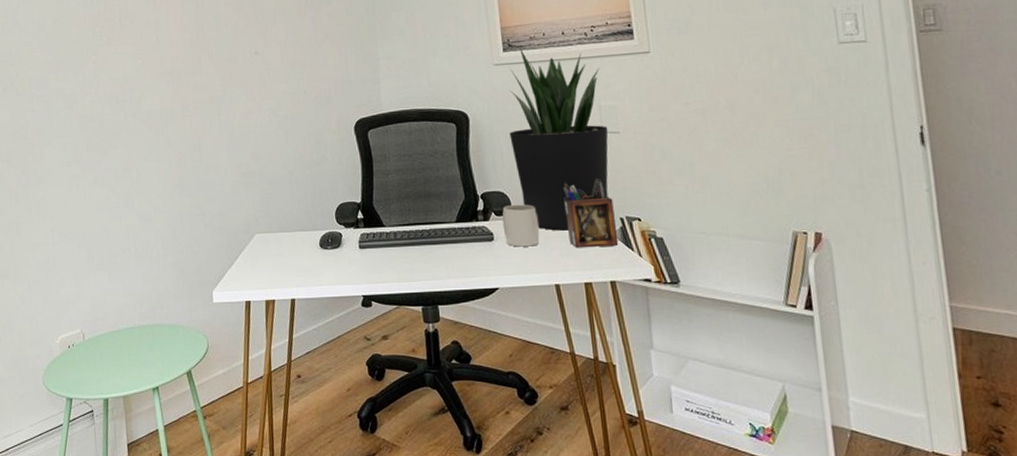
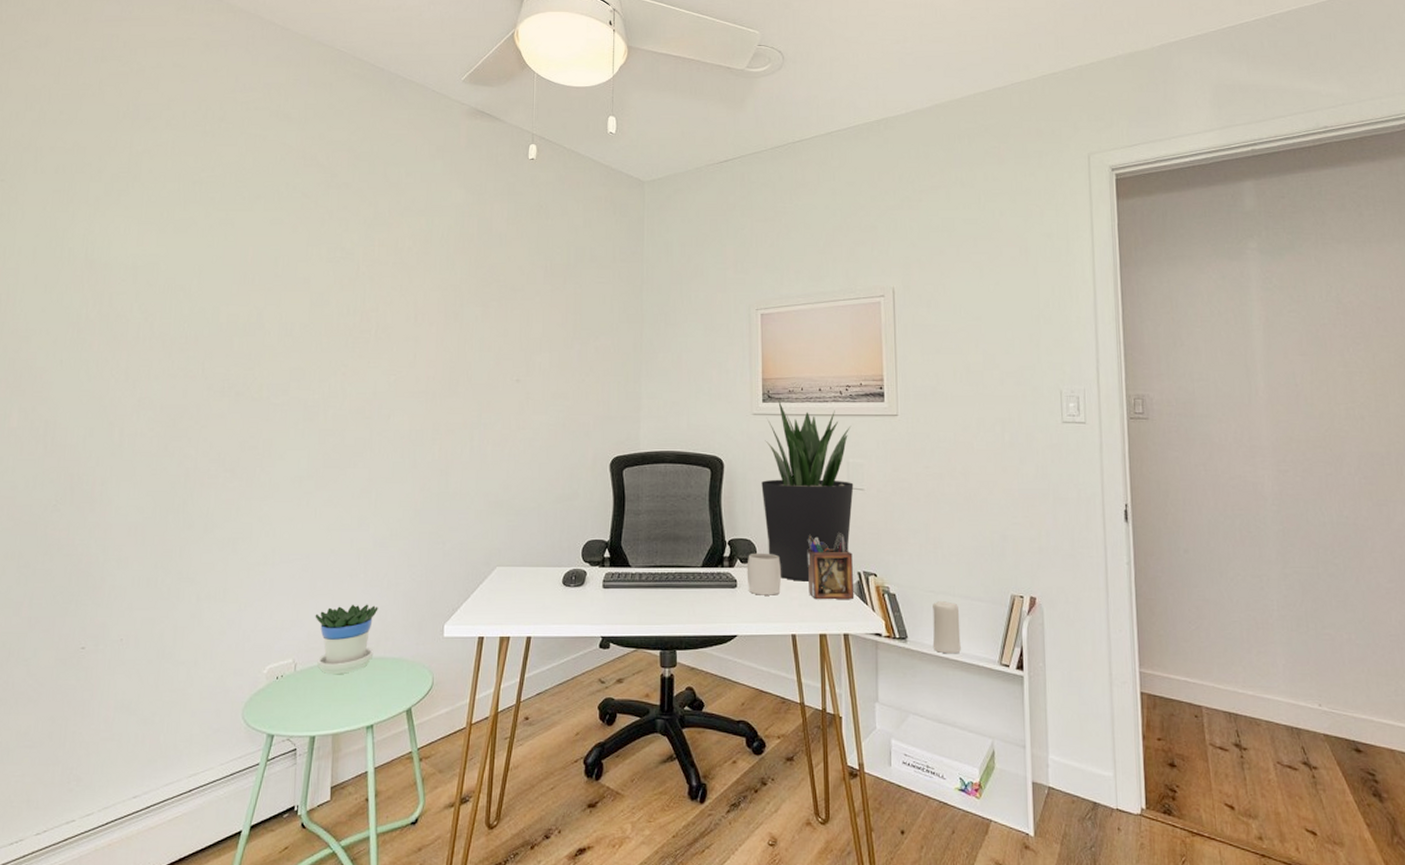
flowerpot: none [95,275,152,342] -> present [315,604,378,675]
candle: none [705,242,740,297] -> present [932,601,961,654]

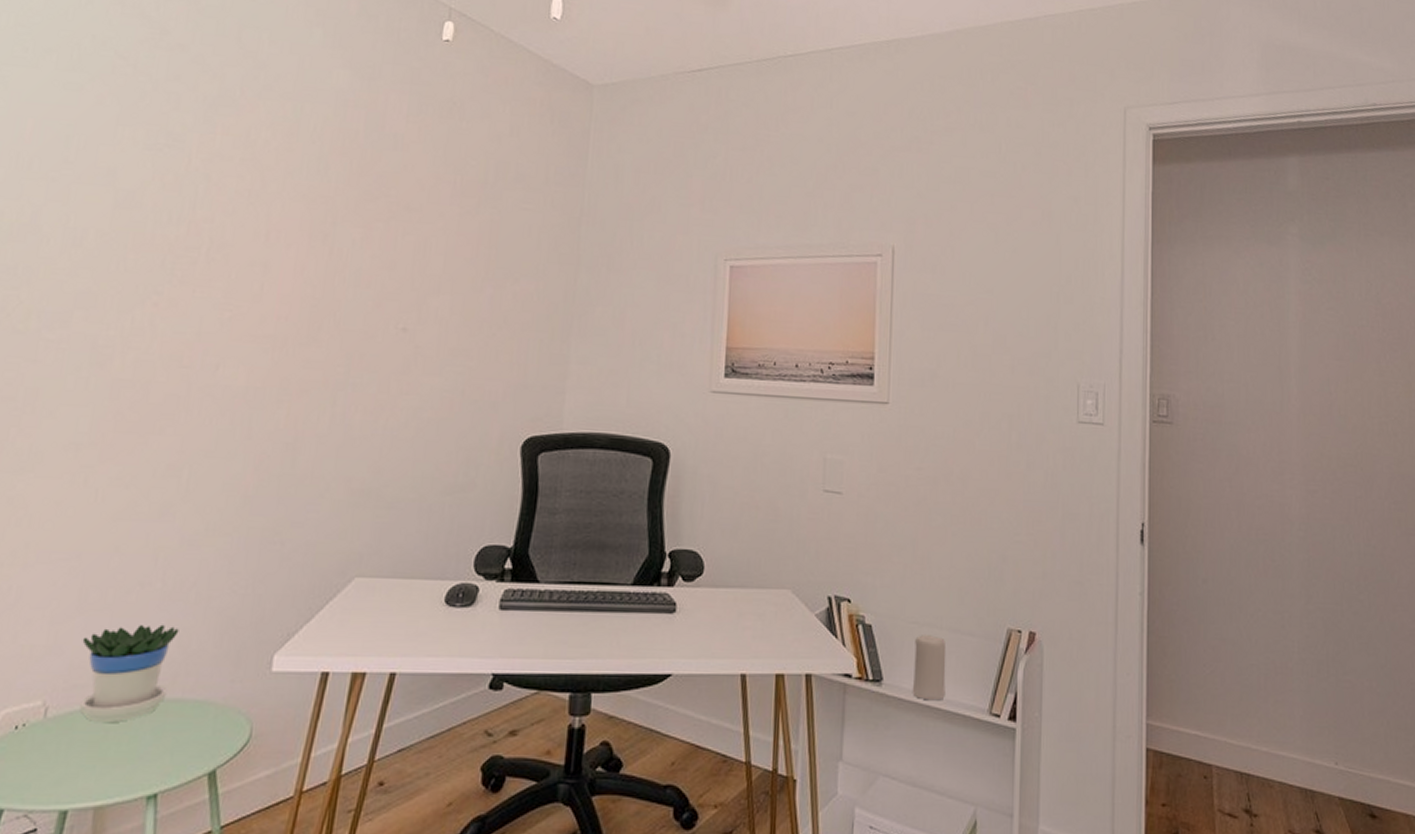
mug: present [747,553,782,595] -> none [689,568,735,624]
planter: present [761,400,854,582] -> none [715,376,832,607]
desk organizer: present [807,533,855,600] -> none [766,546,823,632]

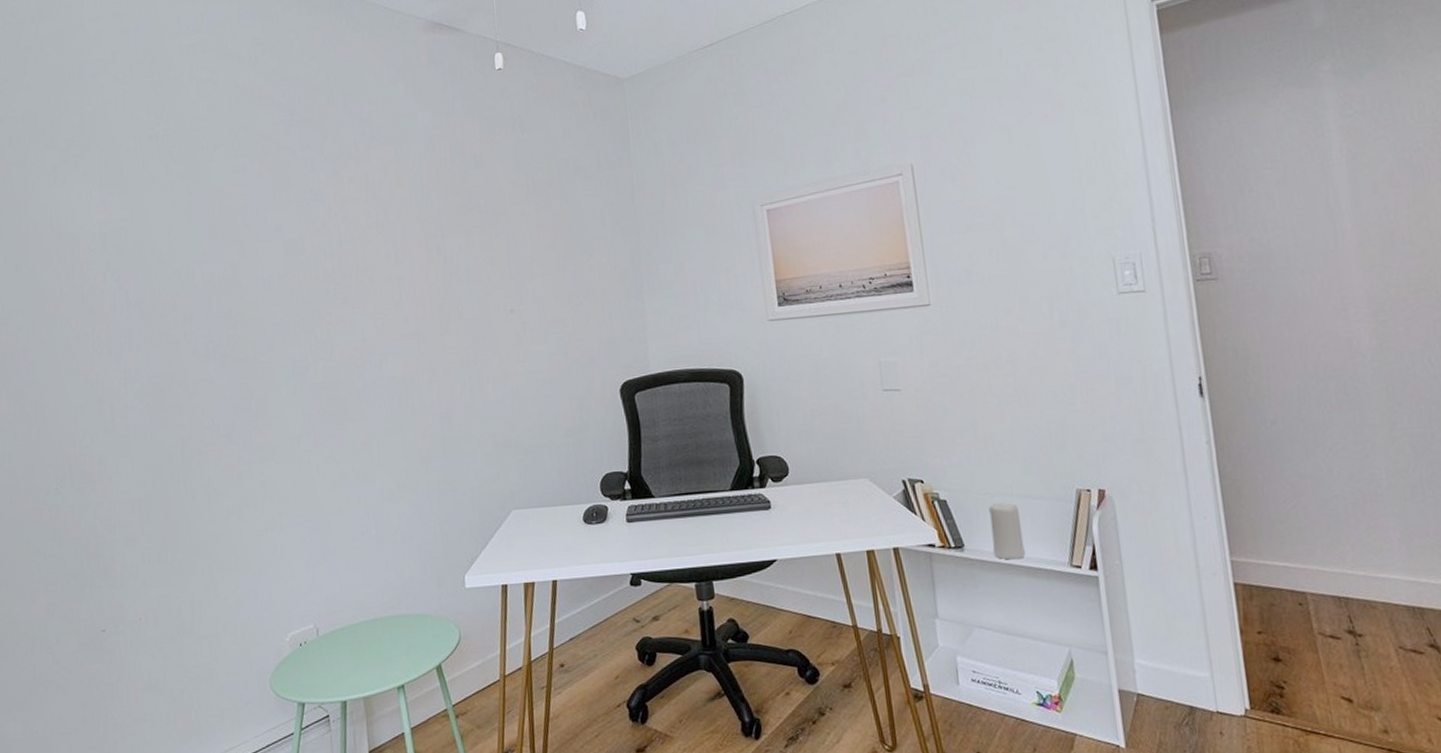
flowerpot: present [79,624,179,724] -> none [331,561,396,637]

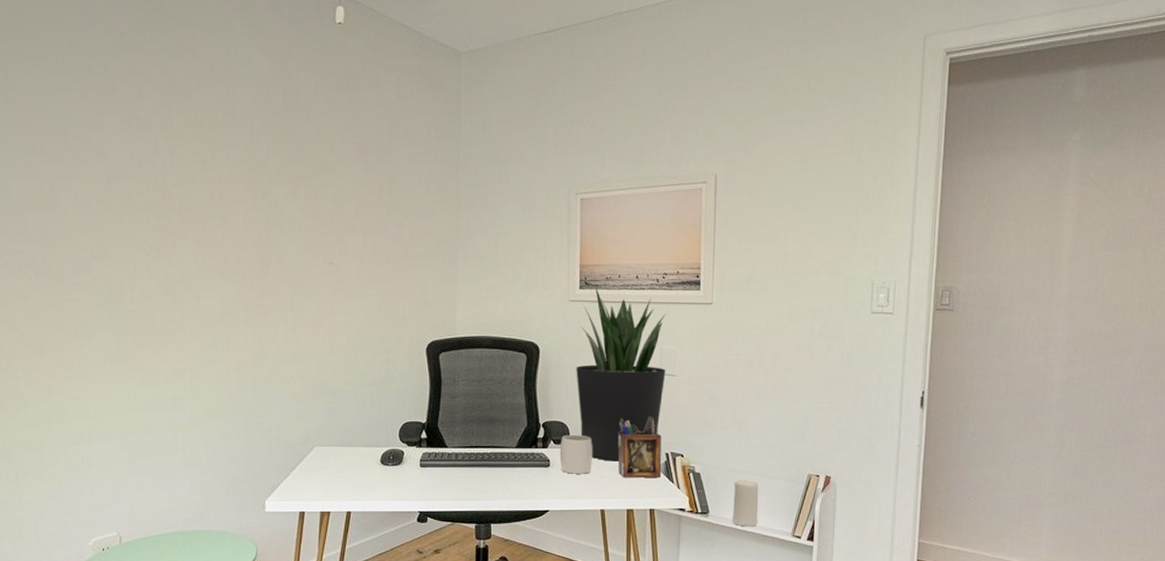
mug: none [779,468,819,515] -> present [559,434,593,474]
planter: none [785,302,890,496] -> present [576,287,667,461]
desk organizer: none [843,439,901,514] -> present [618,416,662,479]

